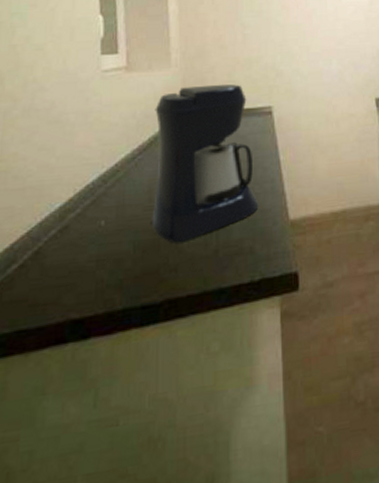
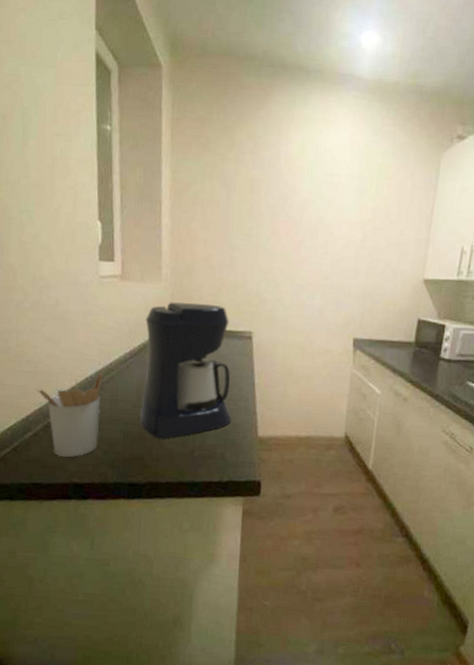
utensil holder: none [24,176,108,289] -> present [36,372,103,458]

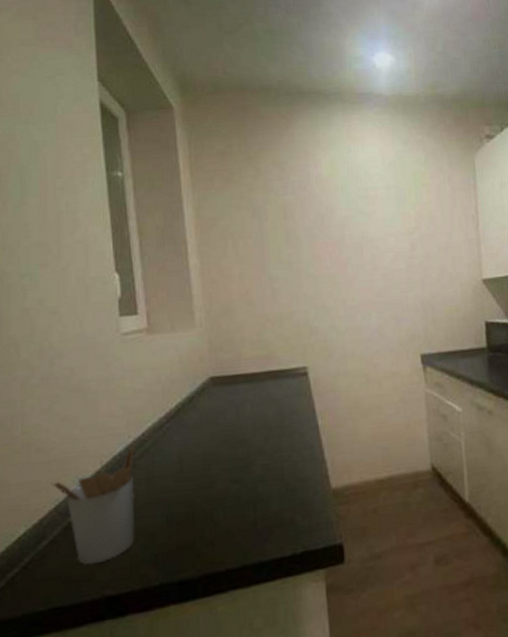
coffee maker: present [139,302,232,438] -> none [181,344,298,515]

